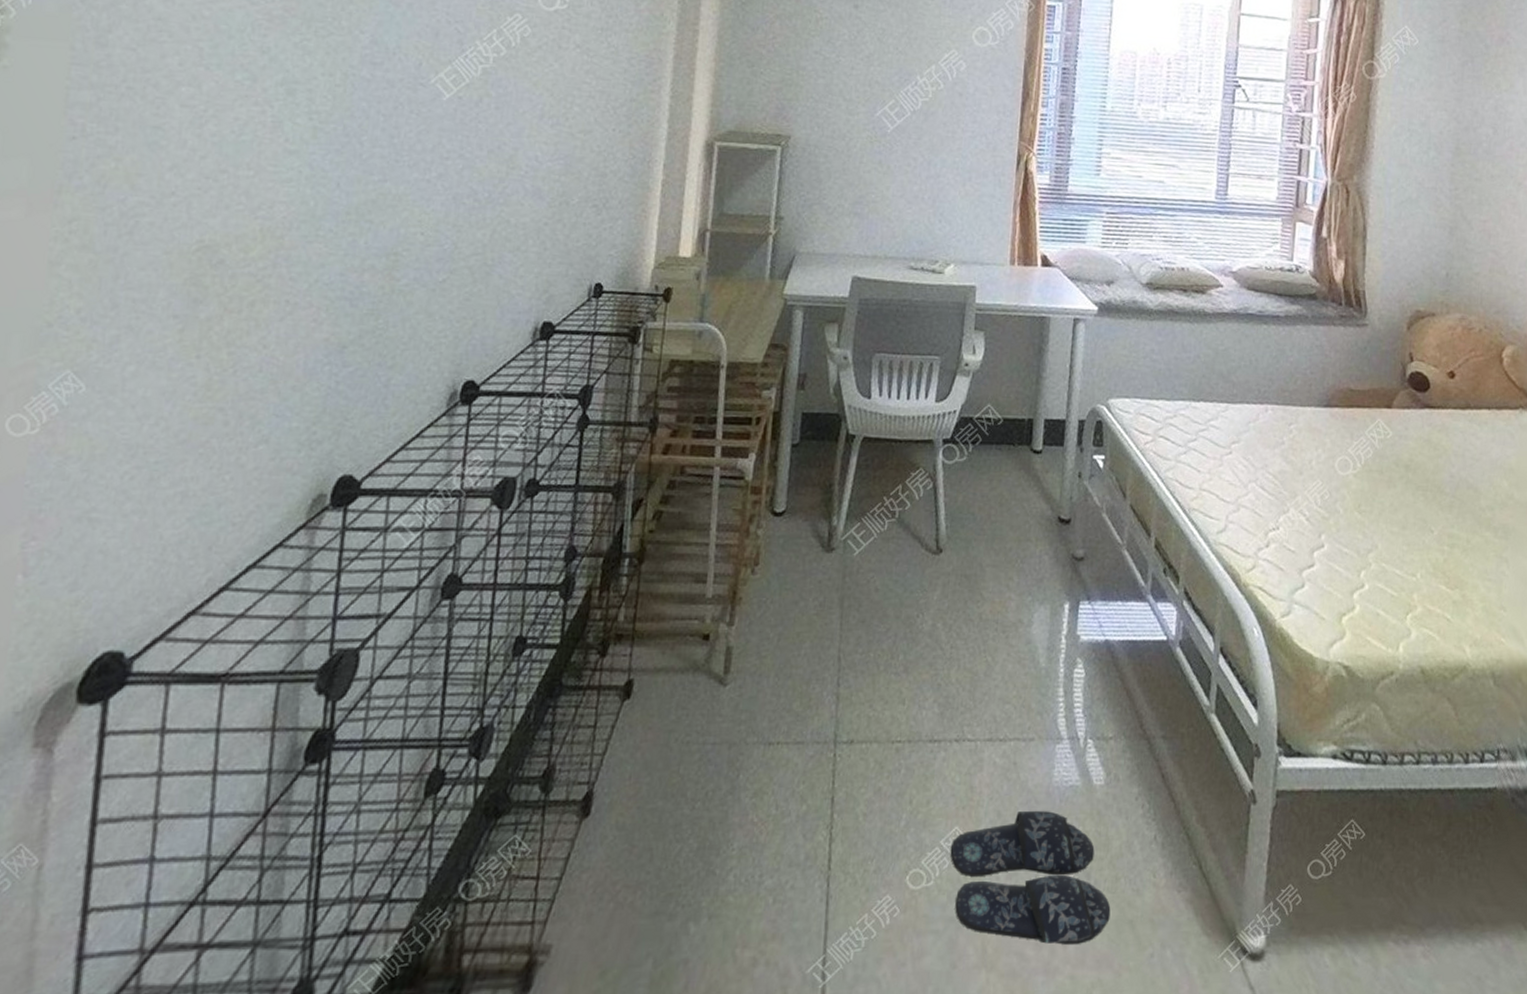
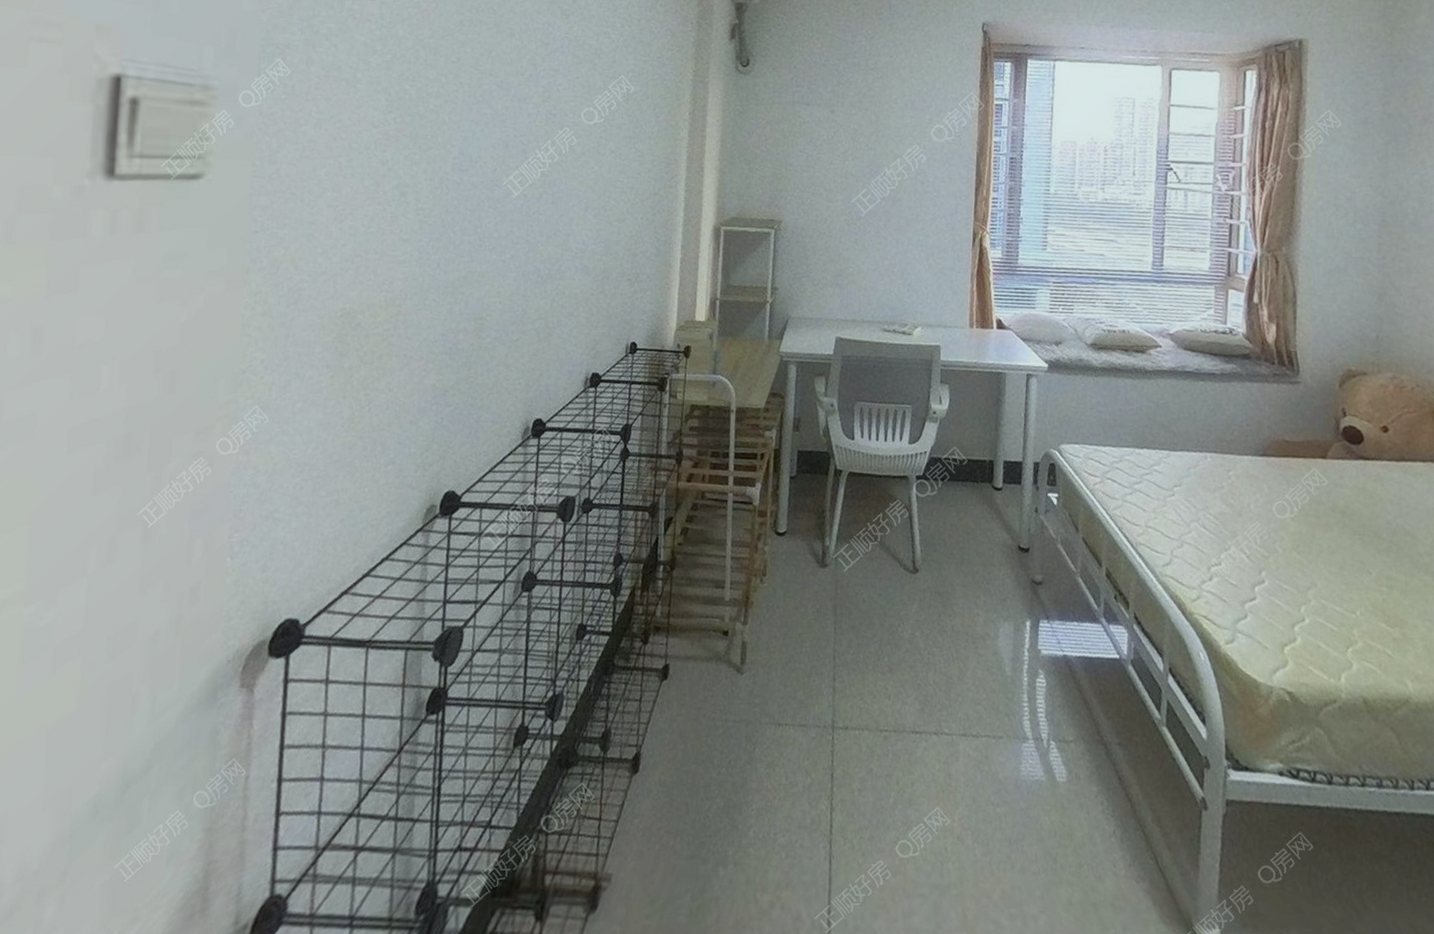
slippers: present [950,810,1111,945] -> none [932,798,1076,919]

